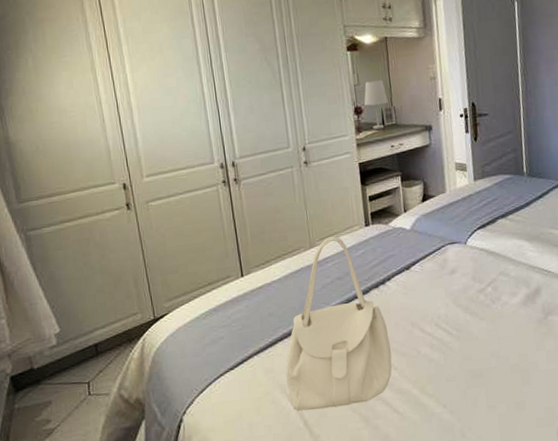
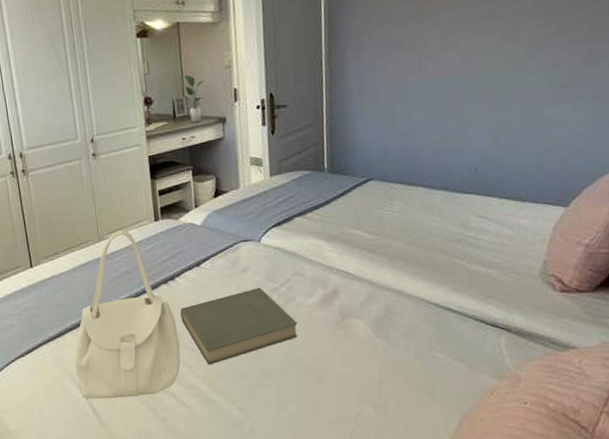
table lamp: present [364,80,388,130] -> none [154,69,180,121]
book: none [391,288,504,369] -> present [180,287,298,365]
potted plant: none [392,85,413,131] -> present [184,74,206,123]

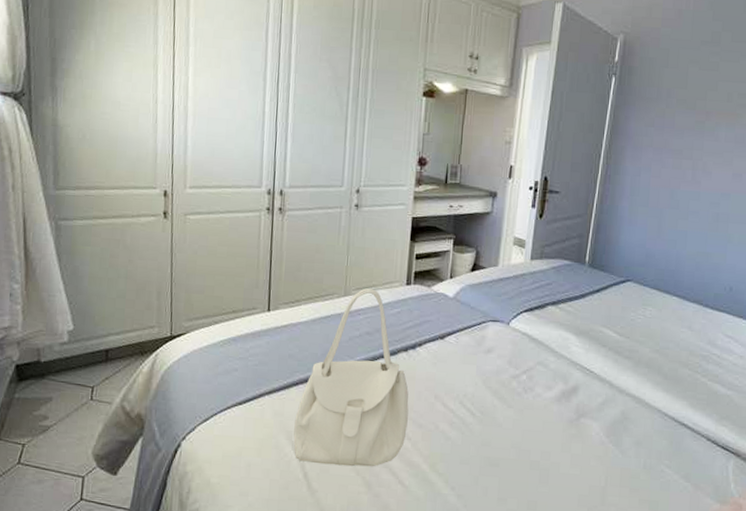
book: present [180,287,298,365] -> none [414,371,532,445]
potted plant: present [184,74,206,123] -> none [460,142,484,192]

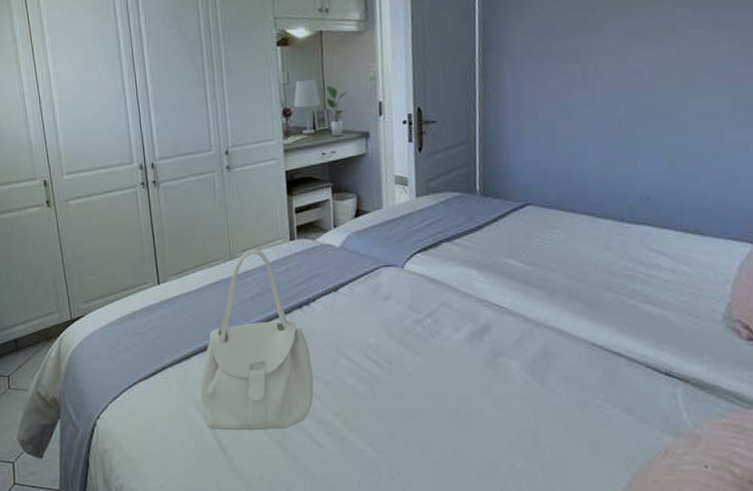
table lamp: none [430,133,456,186] -> present [293,79,321,134]
potted plant: none [460,142,484,192] -> present [326,85,349,137]

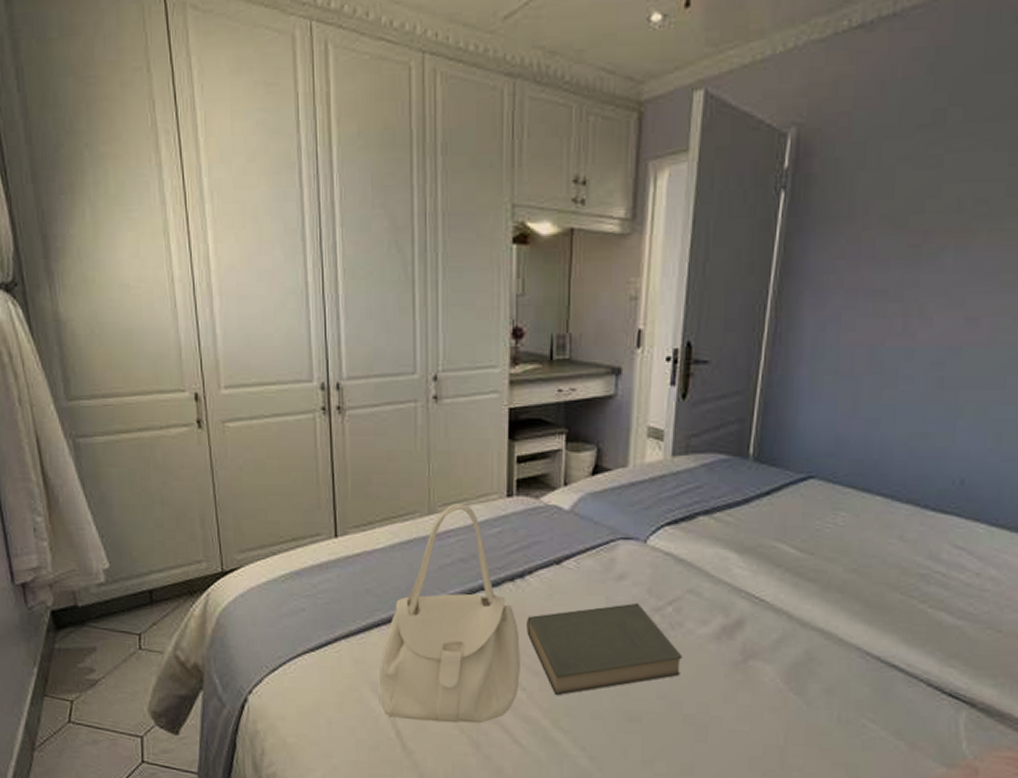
table lamp: present [293,79,321,134] -> none [528,292,563,363]
book: none [315,317,443,401] -> present [527,602,682,696]
potted plant: present [326,85,349,137] -> none [570,302,601,370]

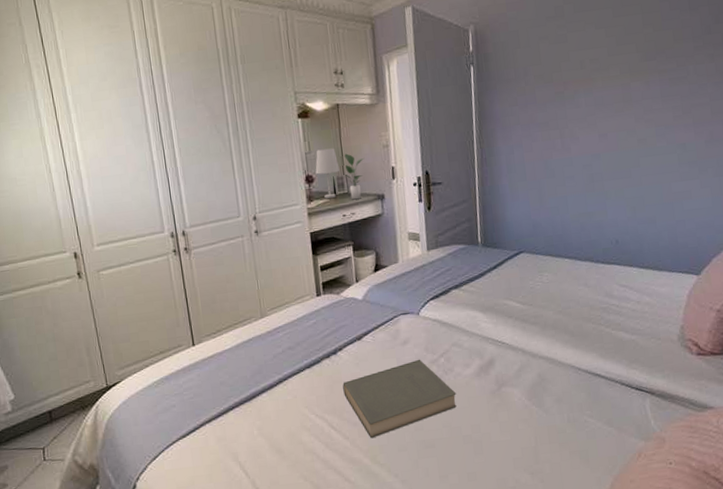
handbag: present [380,503,520,724] -> none [237,306,344,479]
table lamp: none [528,292,563,363] -> present [315,148,340,199]
potted plant: none [570,302,601,370] -> present [344,153,365,200]

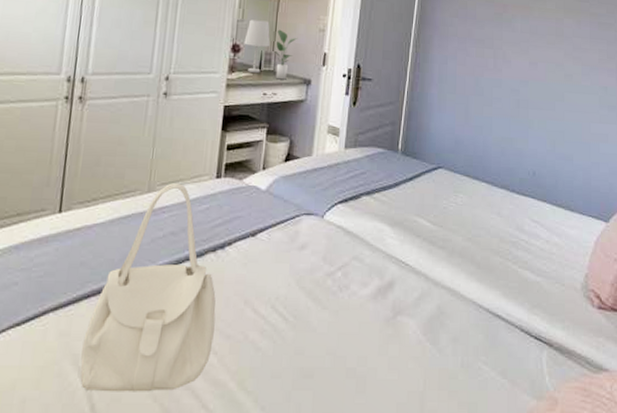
handbag: none [237,306,344,479] -> present [80,183,216,392]
book: present [342,359,457,439] -> none [222,269,348,358]

